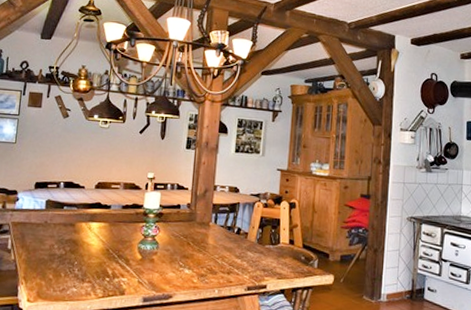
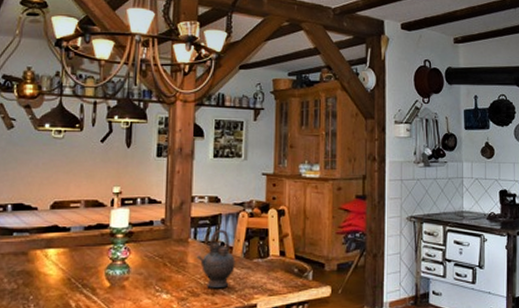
teapot: none [216,216,250,268] -> present [196,229,235,288]

